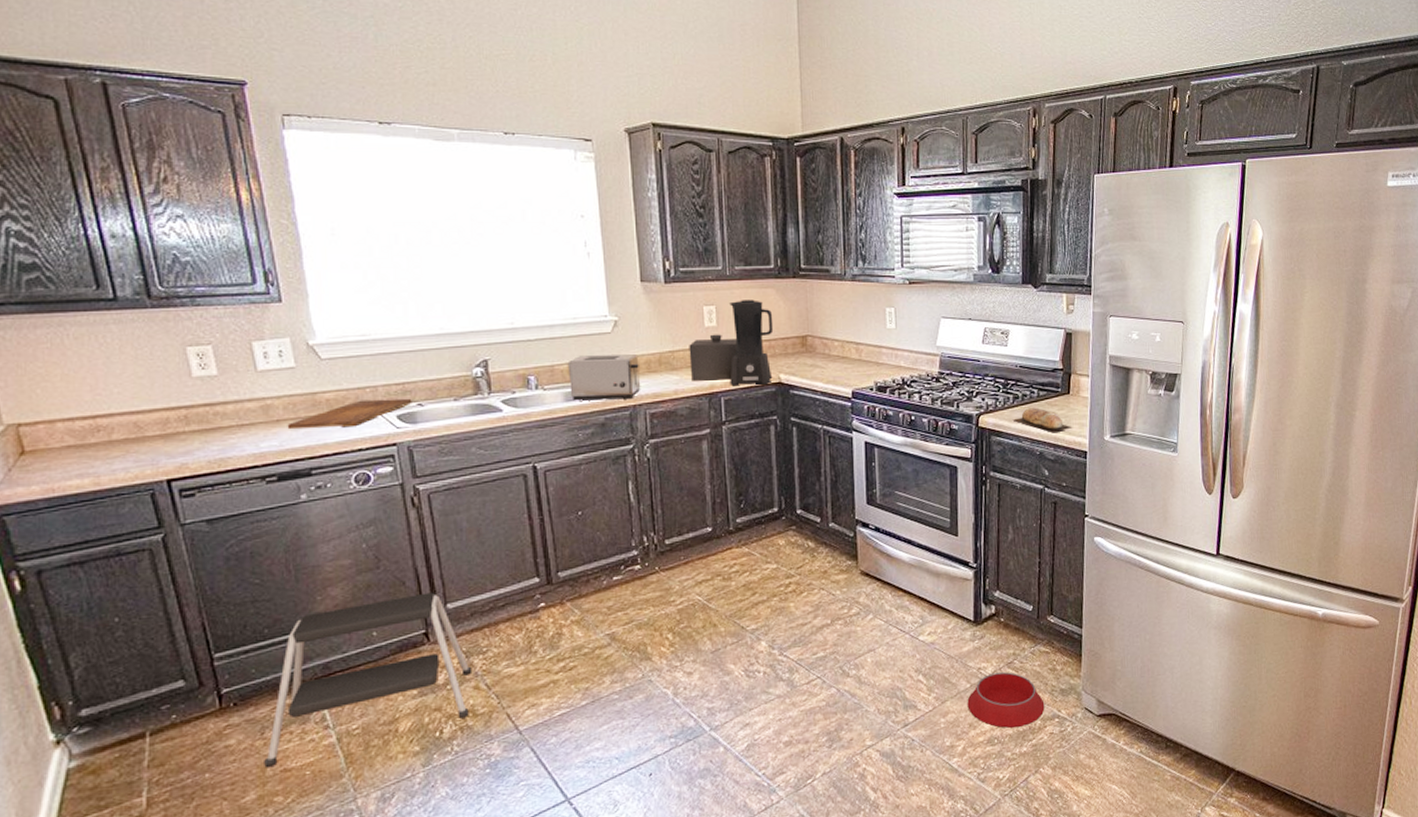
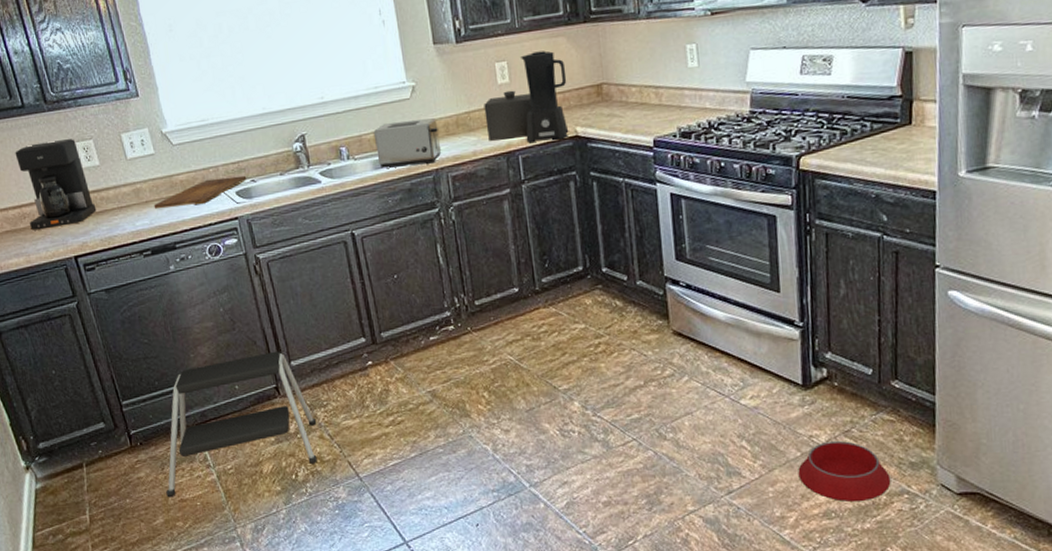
coffee maker: none [95,342,207,447] -> present [15,139,97,231]
bread loaf: present [1012,408,1073,433] -> none [840,143,917,172]

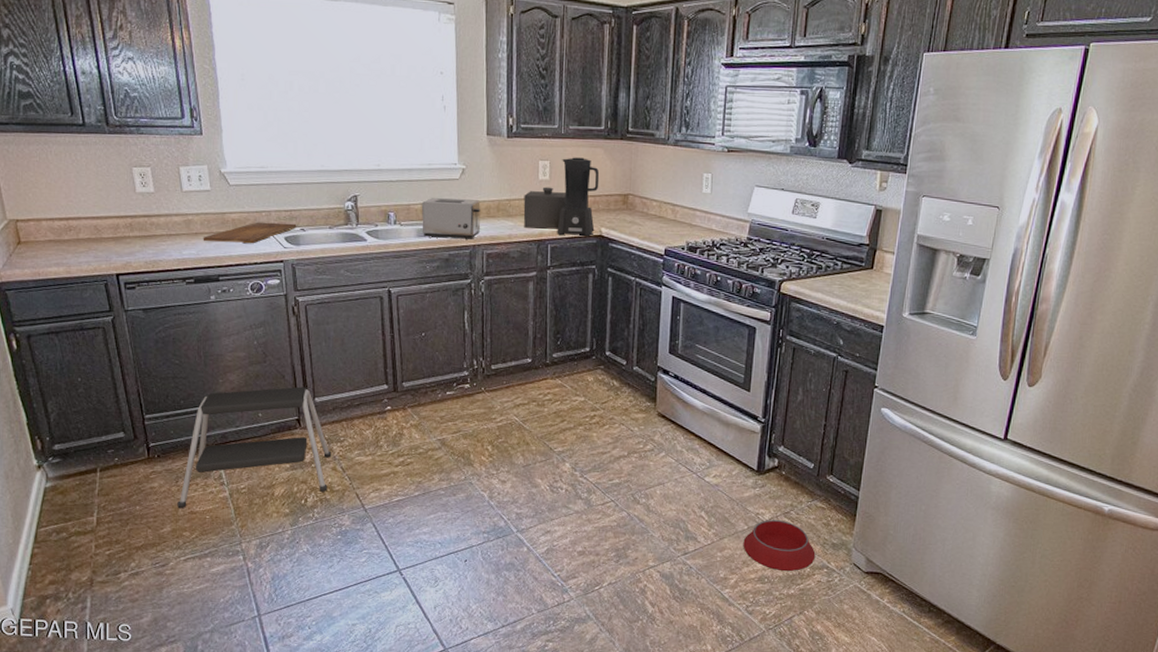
coffee maker: present [15,139,97,231] -> none [69,161,145,244]

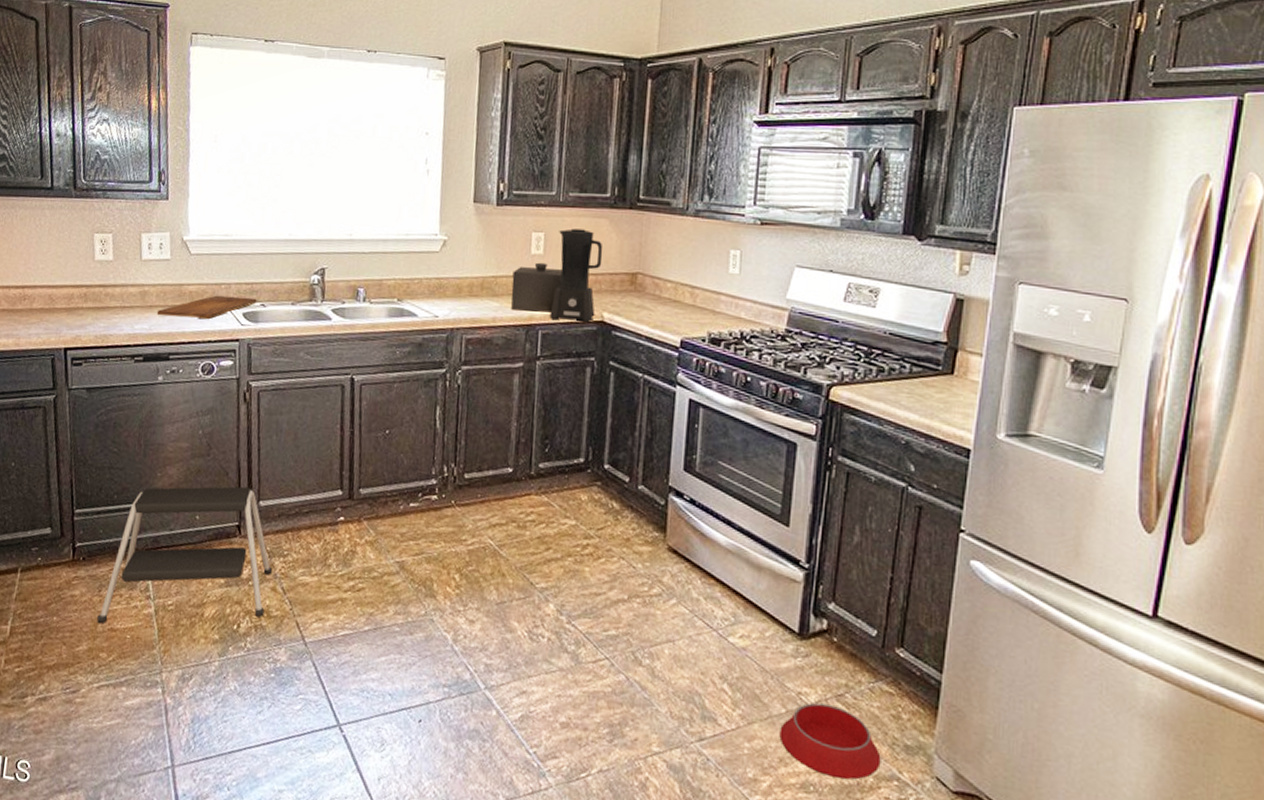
toaster: present [421,198,481,239] -> none [393,272,462,322]

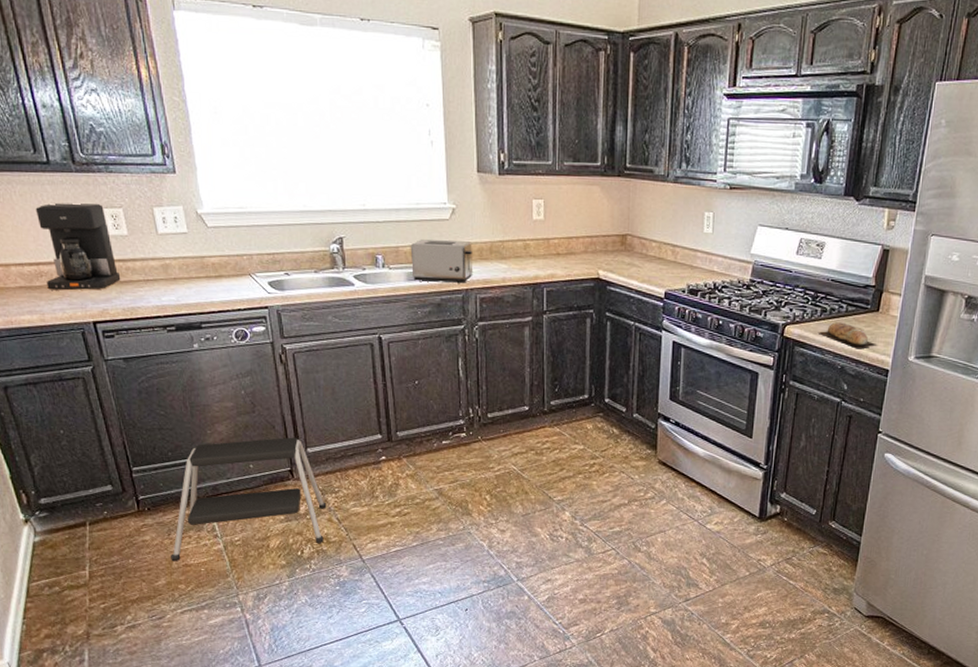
coffee maker: none [27,227,99,316] -> present [35,202,121,291]
cutting board: present [156,295,257,319] -> none [182,266,281,288]
toaster: none [393,272,462,322] -> present [410,239,473,283]
canister: present [510,262,562,313] -> none [517,227,561,272]
blender: present [549,228,603,323] -> none [552,195,596,280]
pet bowl: present [779,702,881,779] -> none [744,566,817,616]
bread loaf: none [873,385,954,421] -> present [817,322,878,349]

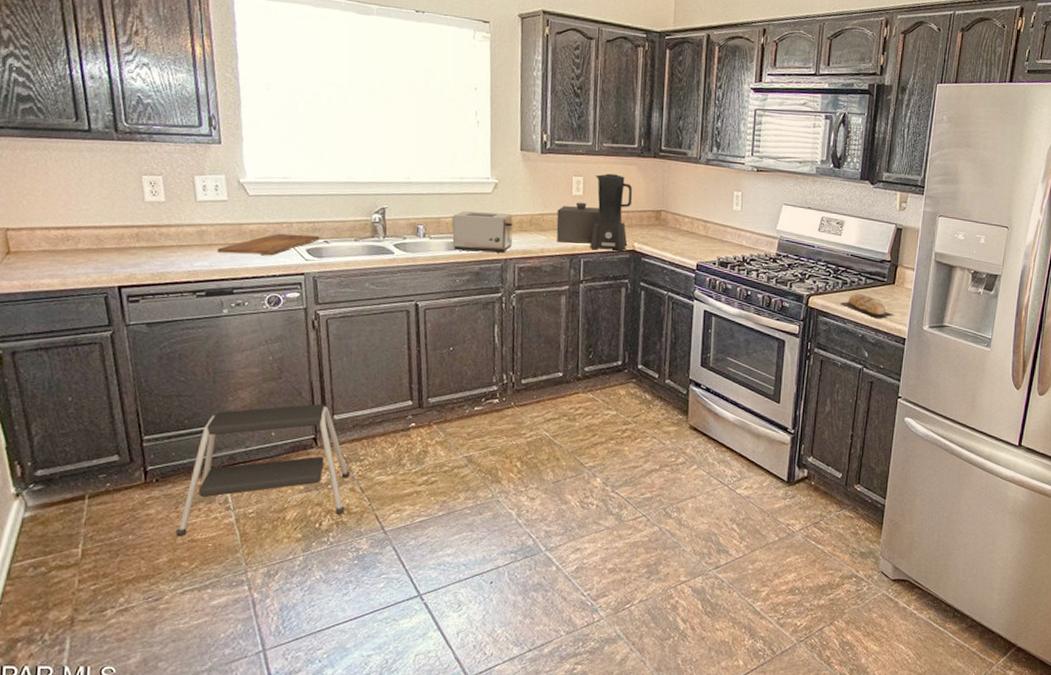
coffee maker: present [35,202,121,291] -> none [70,169,153,255]
cutting board: none [182,266,281,288] -> present [217,233,320,255]
canister: none [517,227,561,272] -> present [556,202,599,244]
blender: none [552,195,596,280] -> present [590,174,633,252]

